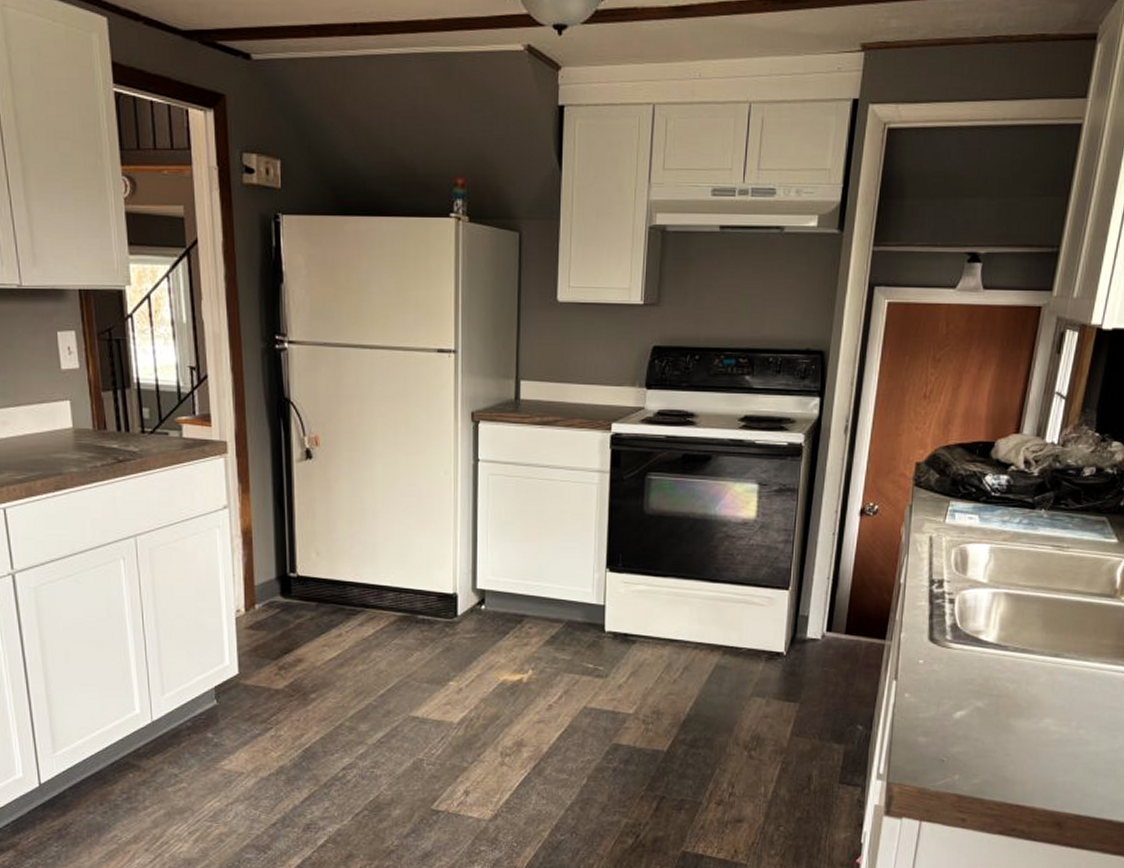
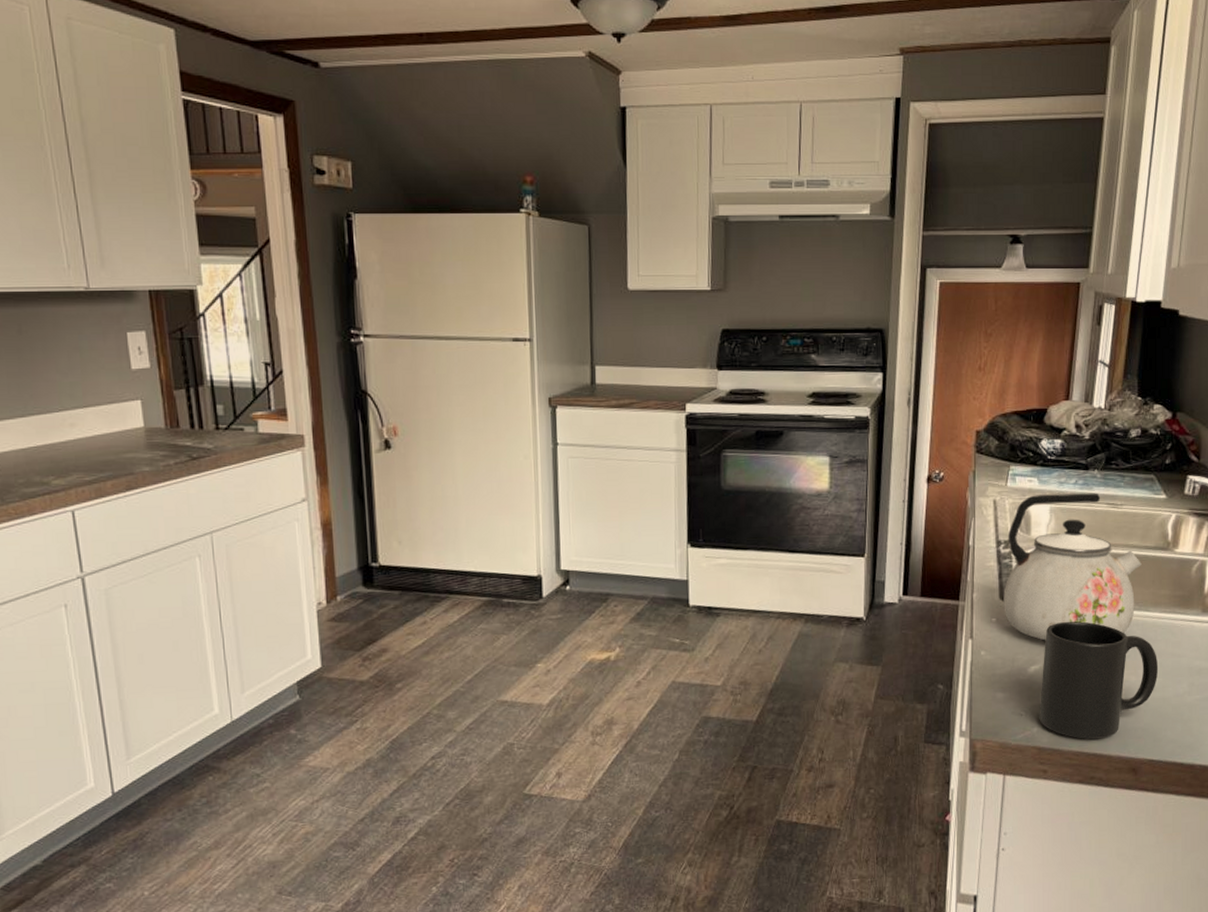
kettle: none [932,533,1085,686] -> present [1003,493,1142,641]
mug: none [961,667,1094,791] -> present [1039,621,1159,739]

